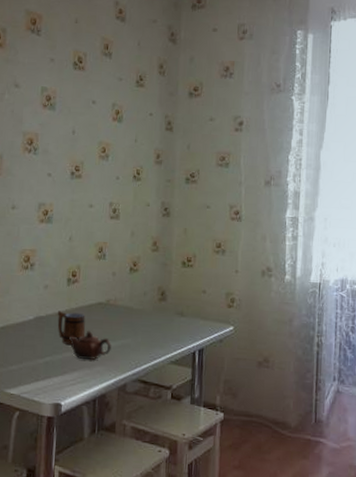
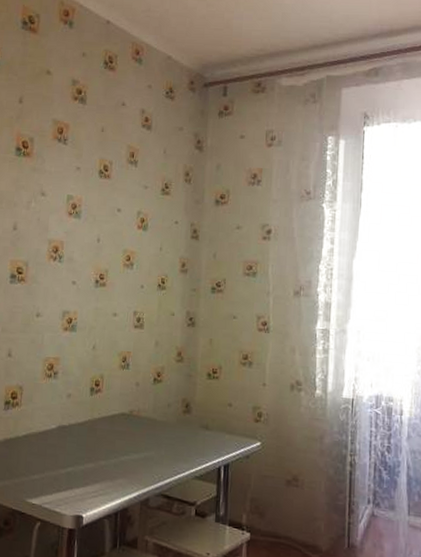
mug: present [57,311,86,345] -> none [79,420,108,455]
teapot: present [68,330,111,360] -> none [90,441,134,472]

